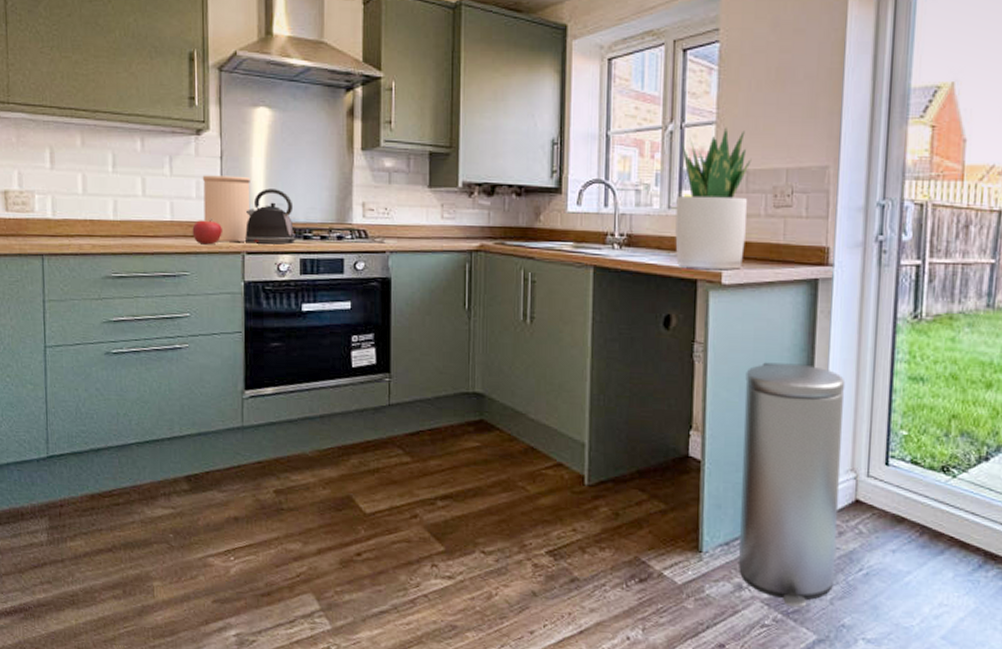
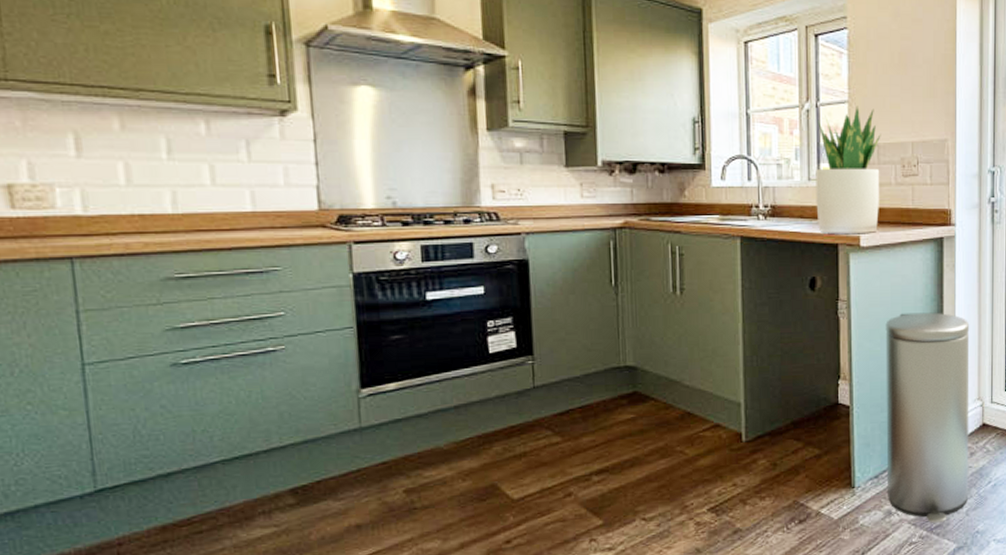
fruit: present [192,219,222,245] -> none [281,208,322,236]
canister: present [202,175,251,242] -> none [291,160,356,231]
kettle: present [244,188,295,245] -> none [349,173,414,232]

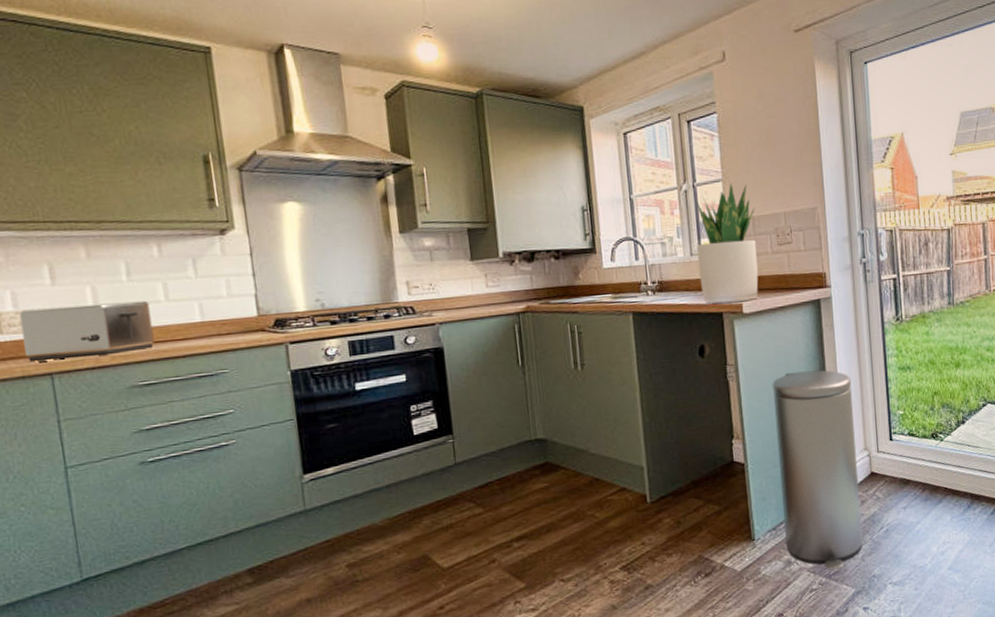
toaster: none [36,183,196,243] -> present [19,300,155,363]

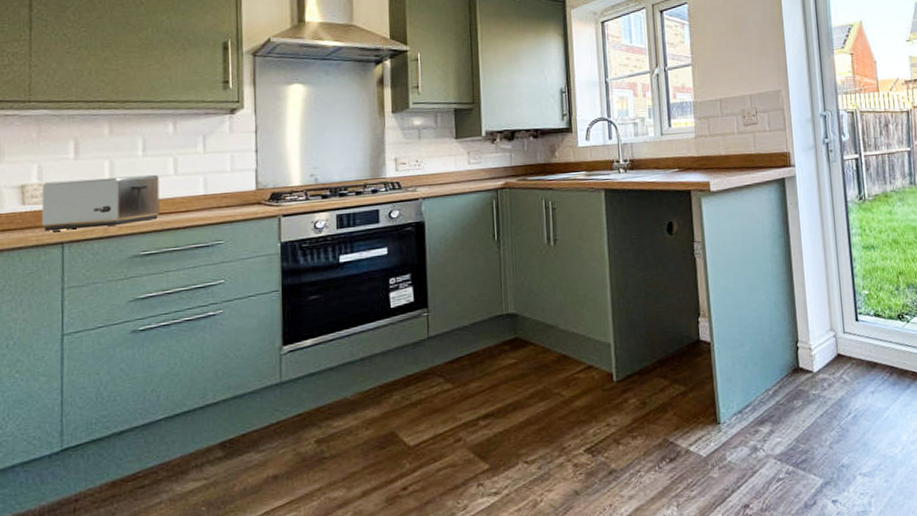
planter: present [695,183,759,304] -> none [666,67,725,182]
pedal bin: present [772,369,863,570] -> none [738,247,831,458]

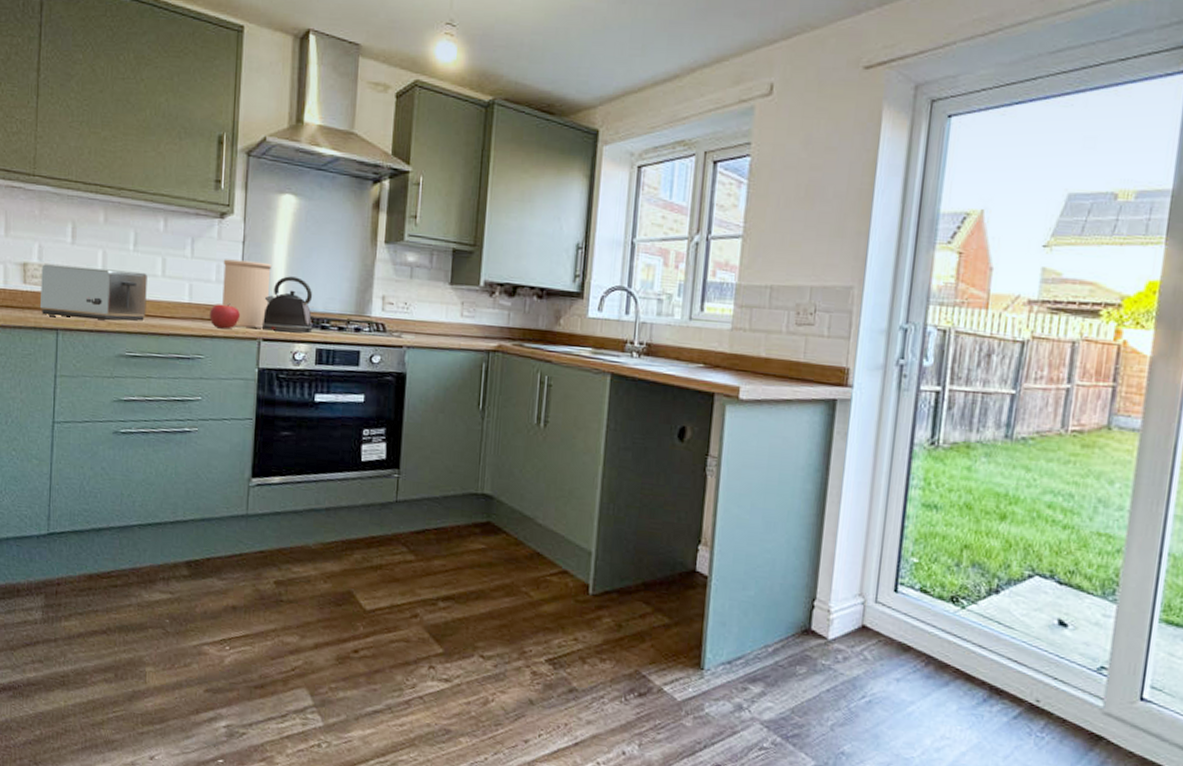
fruit: none [226,188,258,213] -> present [209,303,240,330]
canister: none [236,146,286,208] -> present [222,259,271,328]
kettle: none [280,154,331,207] -> present [261,276,313,334]

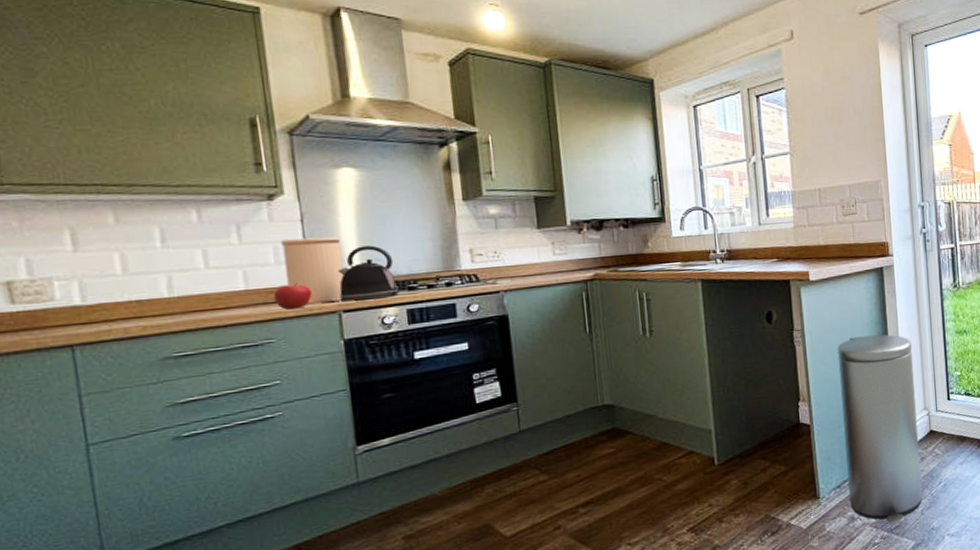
toaster: present [40,264,147,322] -> none [34,268,192,334]
pedal bin: none [740,480,859,732] -> present [837,333,923,525]

